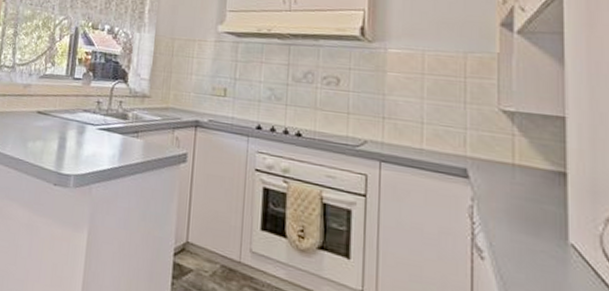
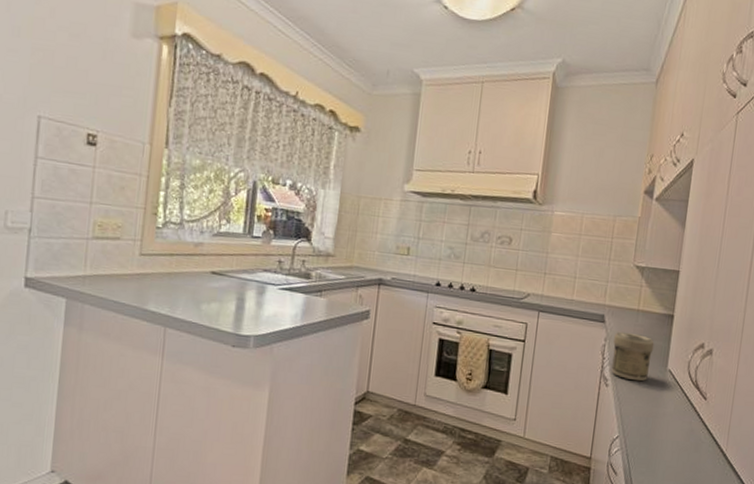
jar: none [484,190,544,257] -> present [611,331,655,382]

